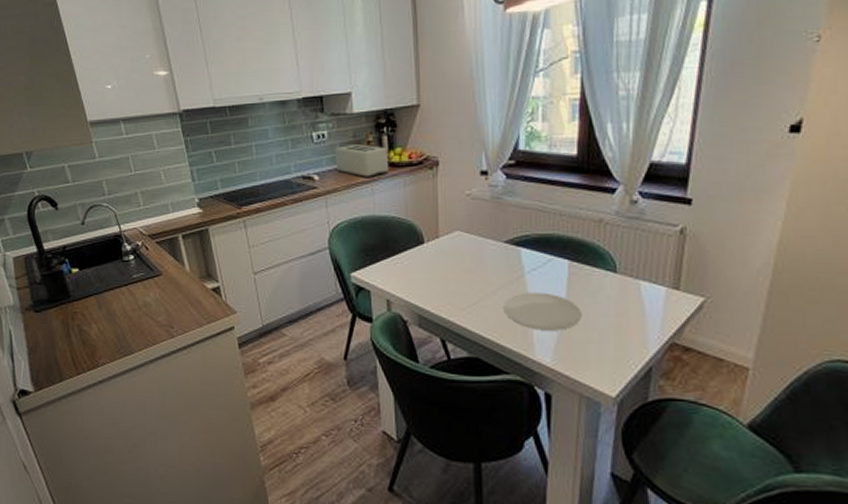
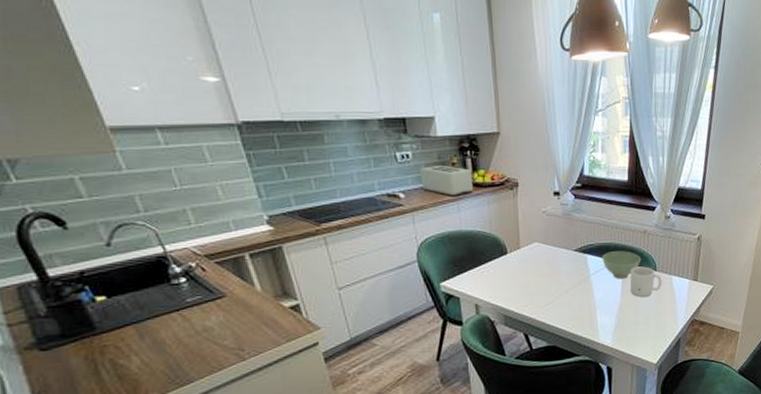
plate: present [503,292,582,330] -> none [574,289,633,319]
bowl: none [540,245,595,281] -> present [602,251,642,279]
mug: none [578,266,625,306] -> present [630,266,662,297]

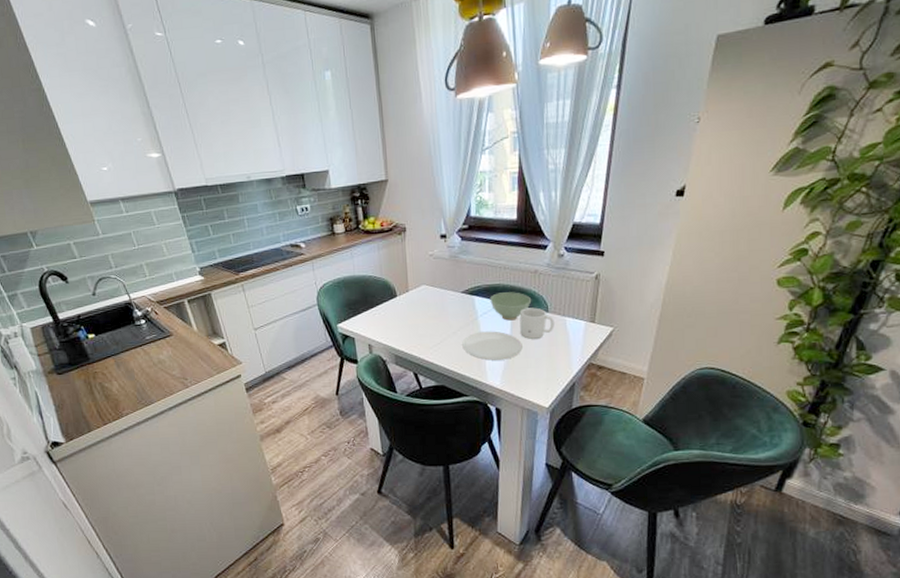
toaster: present [419,164,474,197] -> none [317,214,365,245]
plate: none [574,289,633,319] -> present [462,331,523,361]

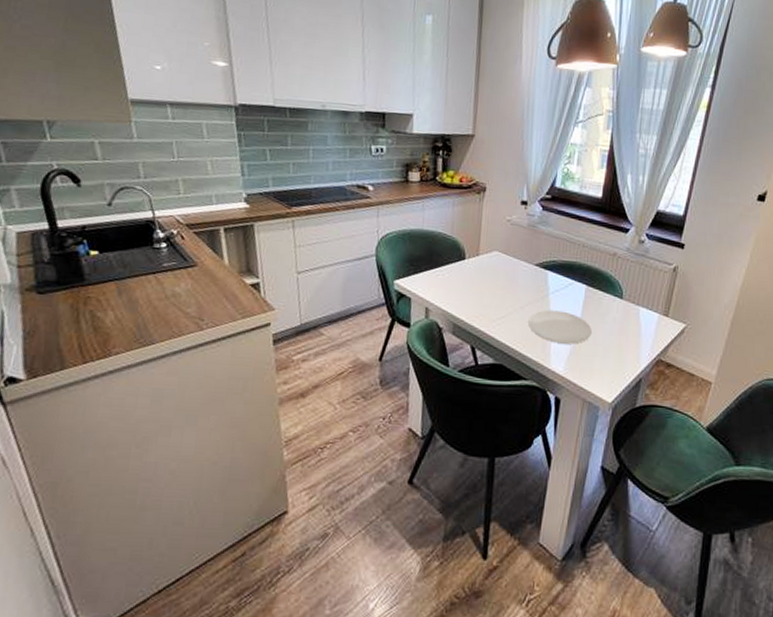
bowl: present [489,292,532,321] -> none [563,271,607,303]
mug: present [519,307,554,339] -> none [591,291,628,326]

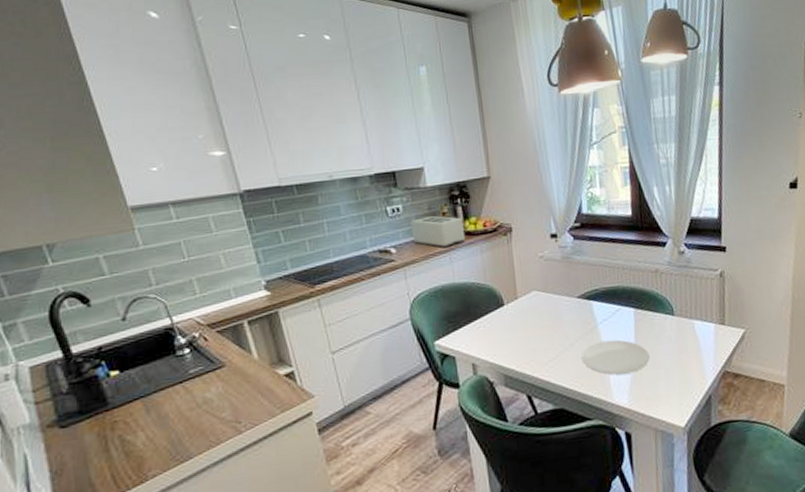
toaster: none [390,161,441,195] -> present [410,215,466,249]

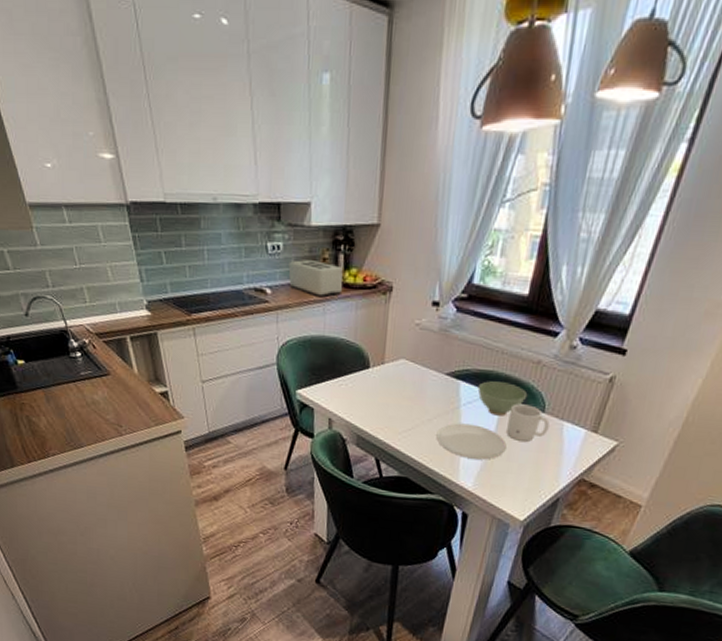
bowl: none [609,294,655,328] -> present [477,381,528,416]
mug: none [643,311,682,347] -> present [507,404,550,442]

